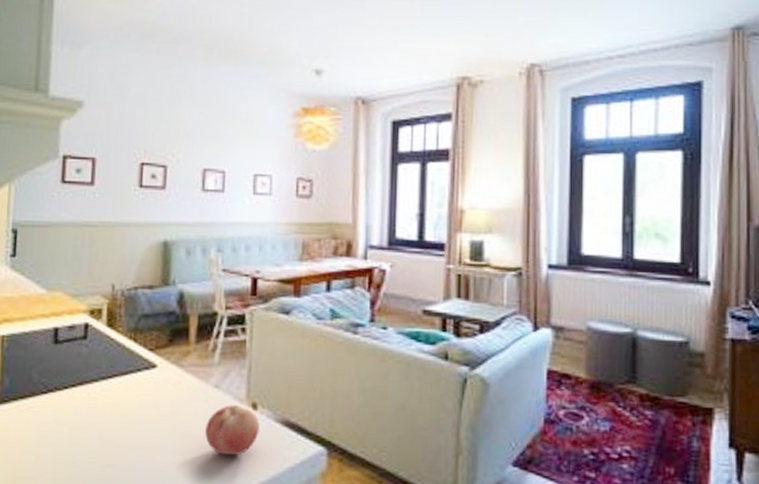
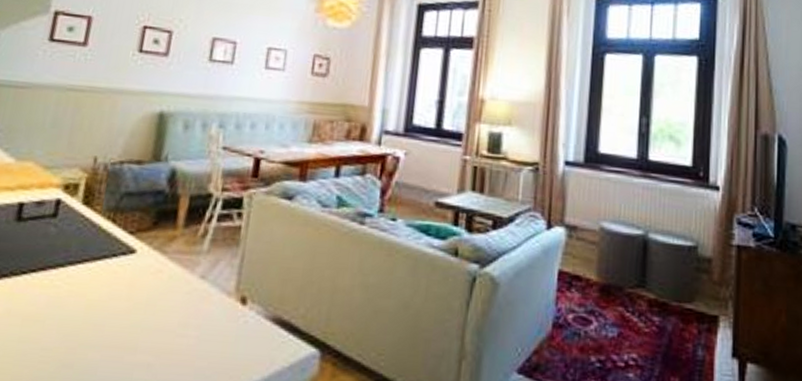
fruit: present [204,405,260,456] -> none [182,298,248,357]

